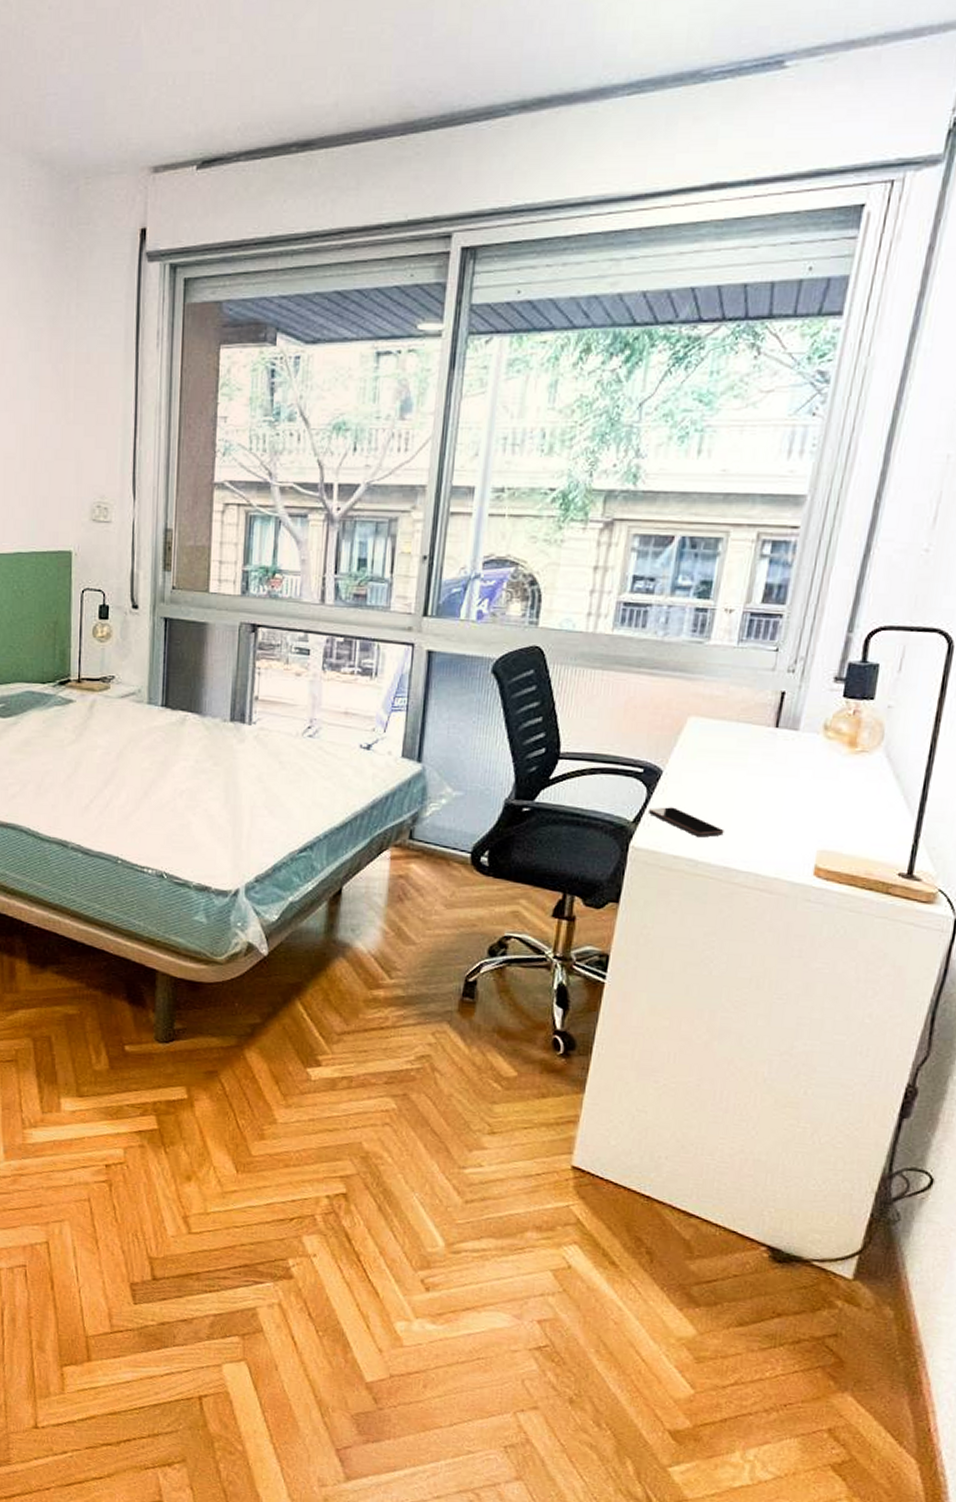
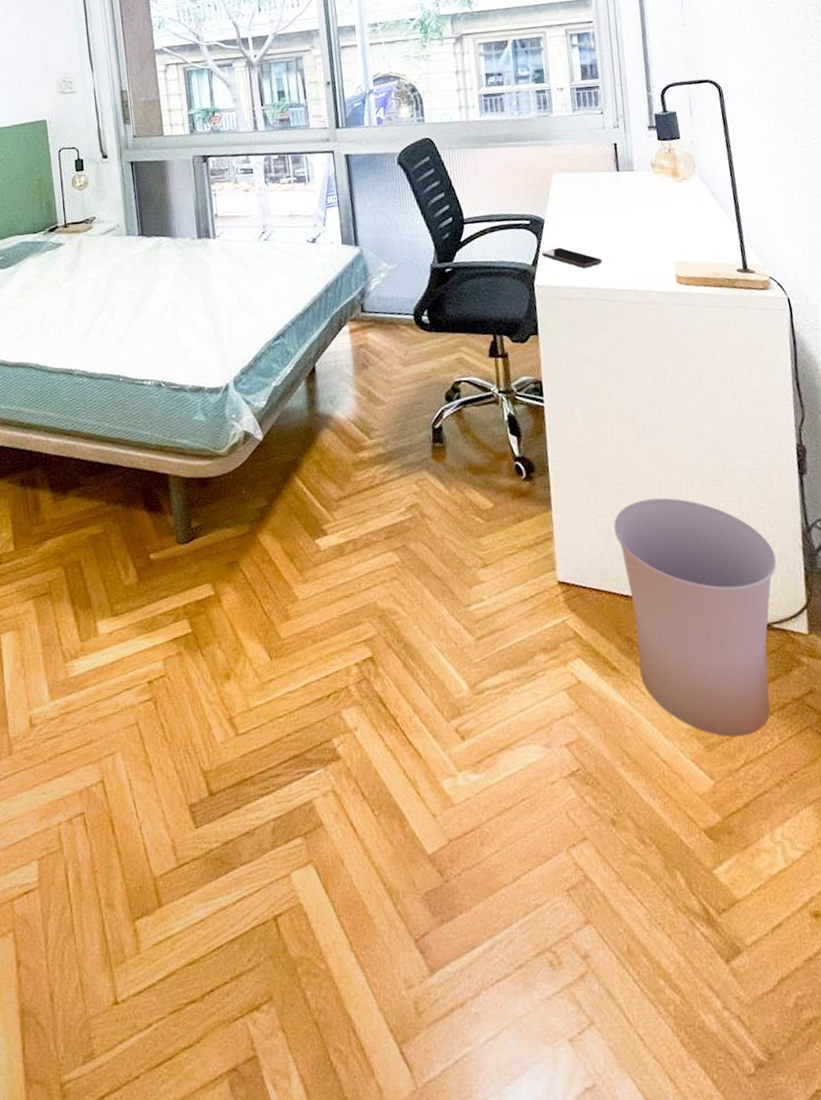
waste bin: none [641,1104,840,1359] -> present [614,498,777,737]

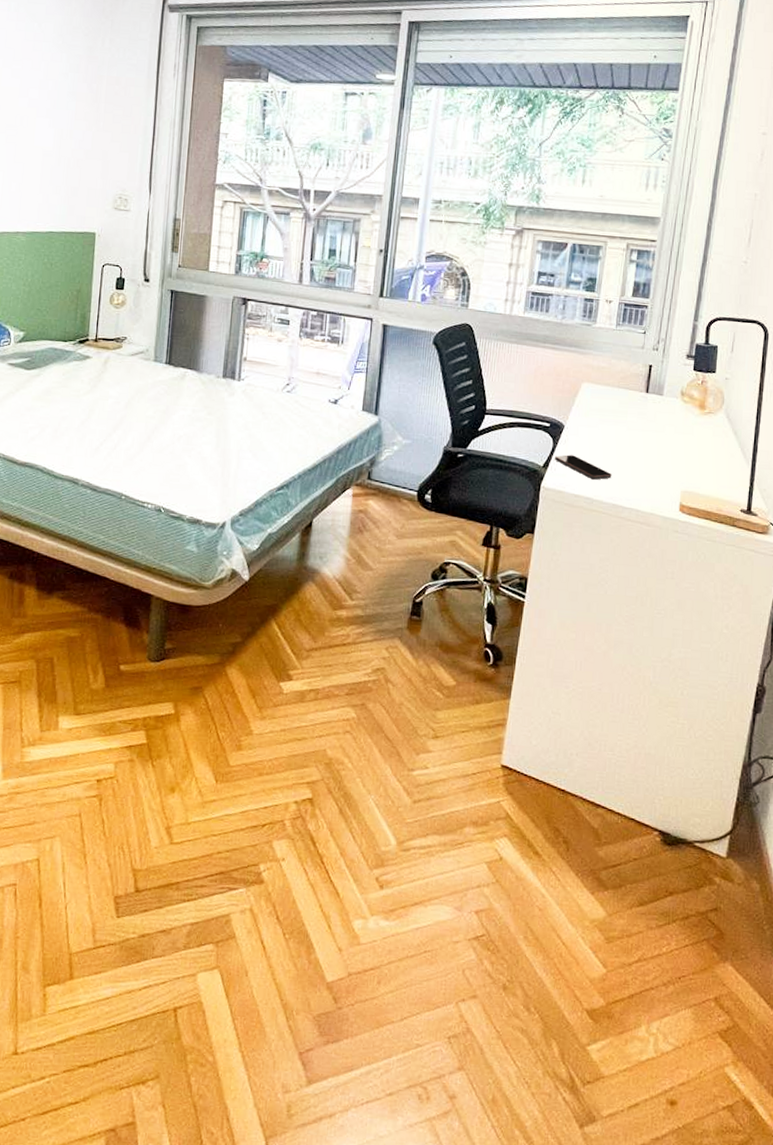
waste bin: present [614,498,777,737] -> none [560,706,713,936]

